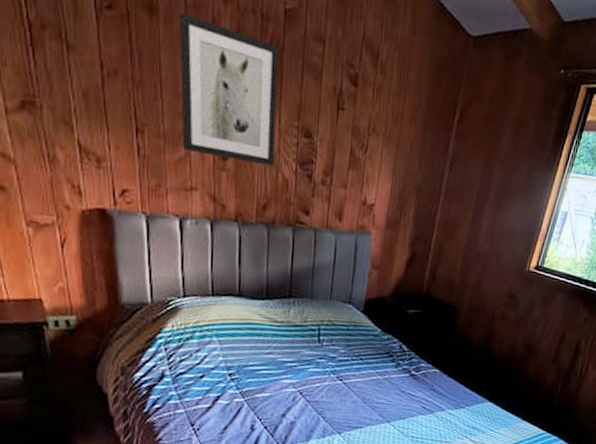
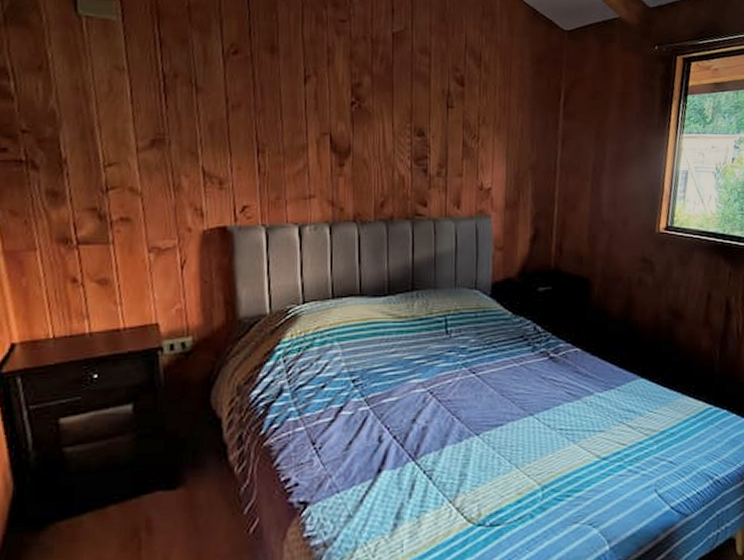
wall art: present [179,12,280,166] -> none [297,47,389,166]

